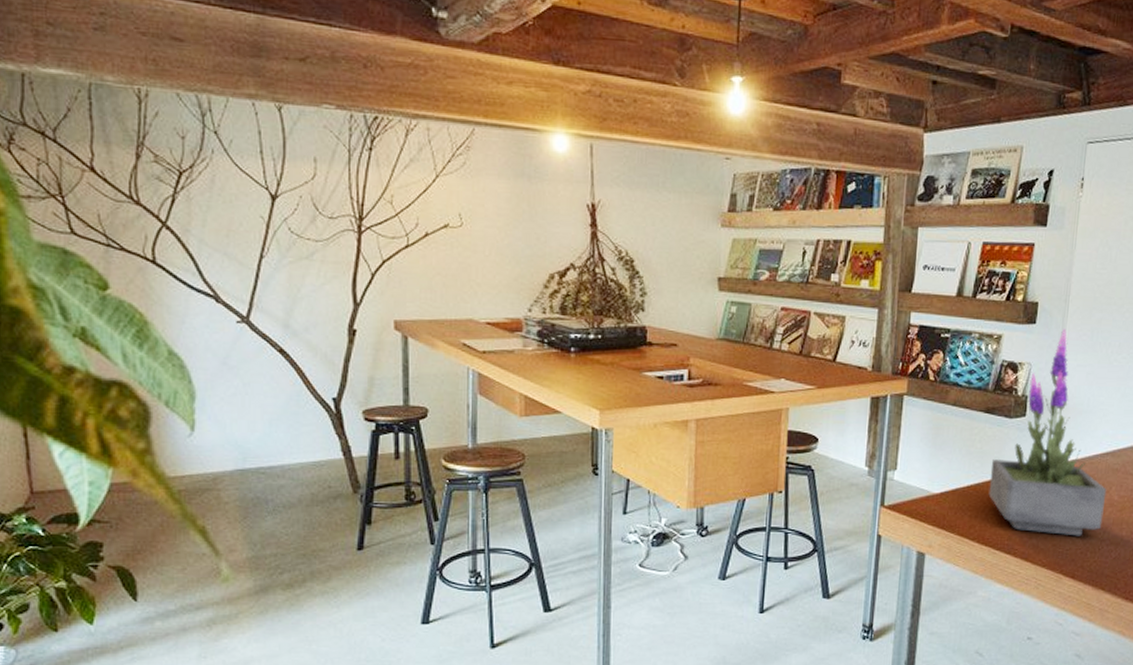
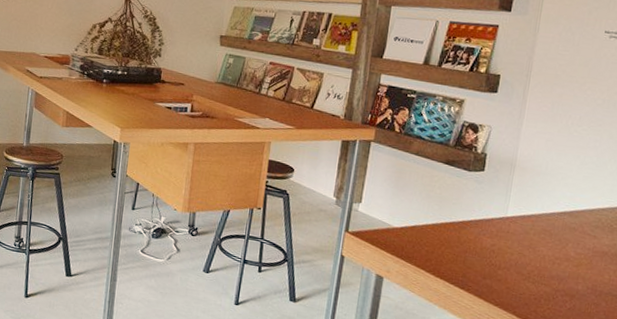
potted plant: present [988,329,1107,536] -> none [445,99,563,284]

